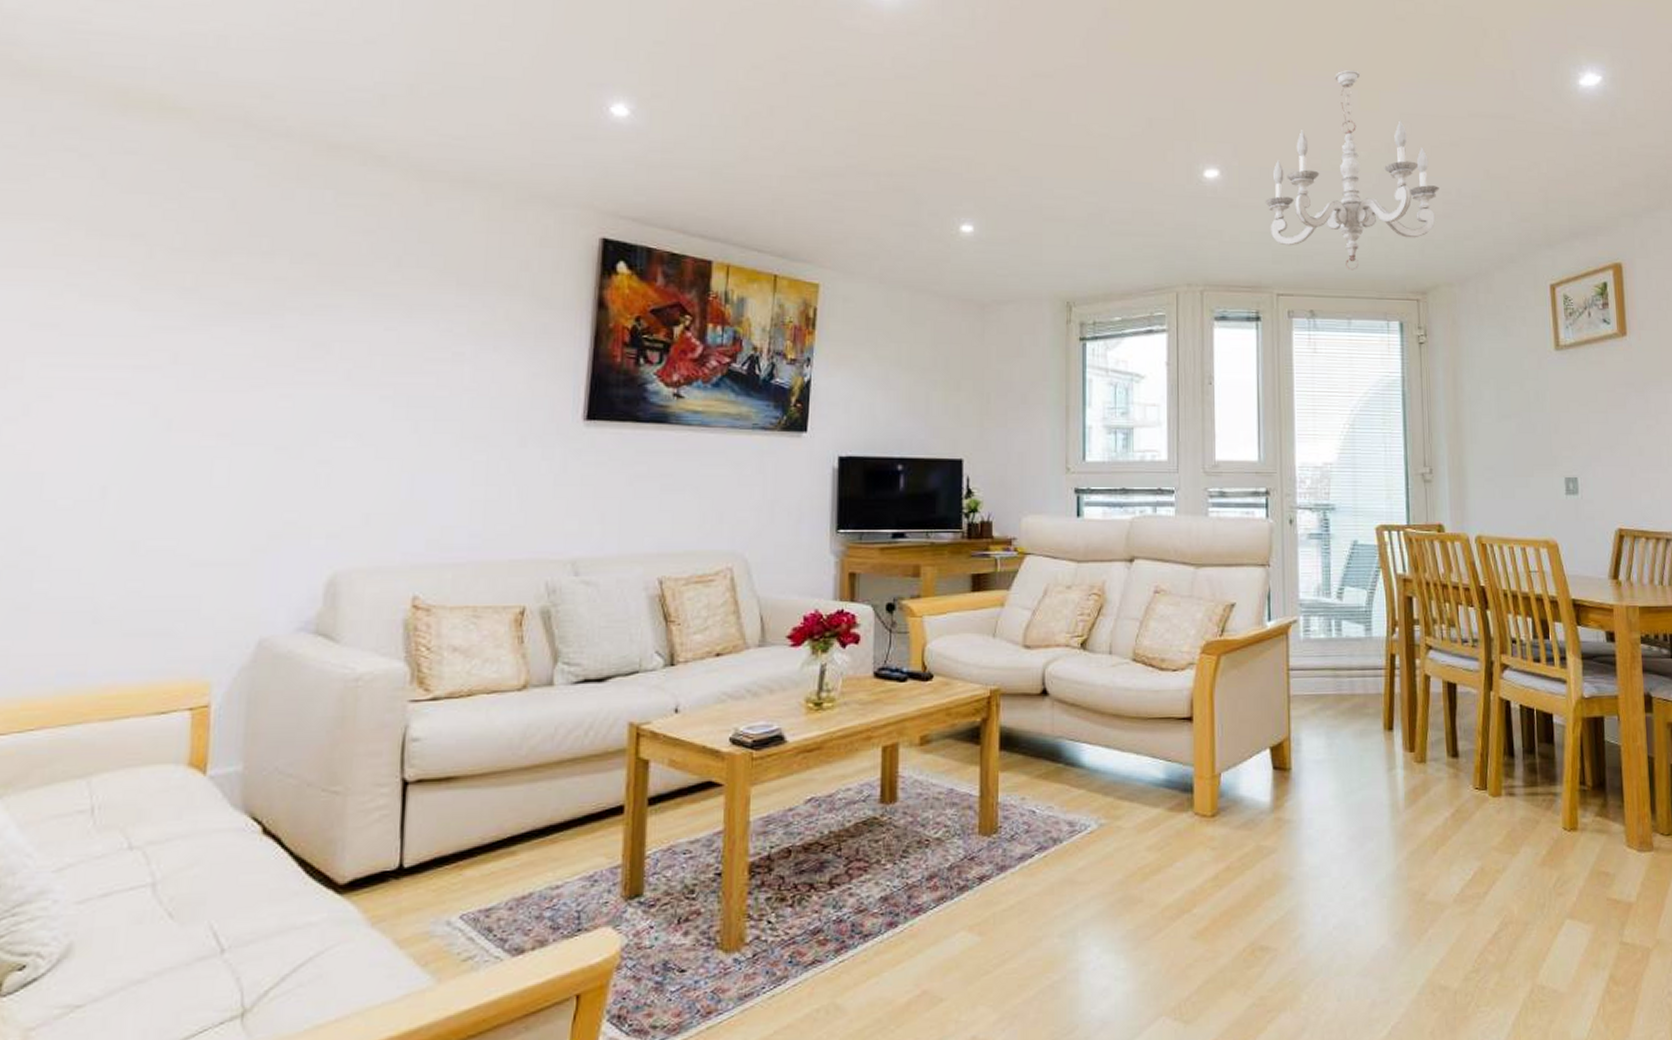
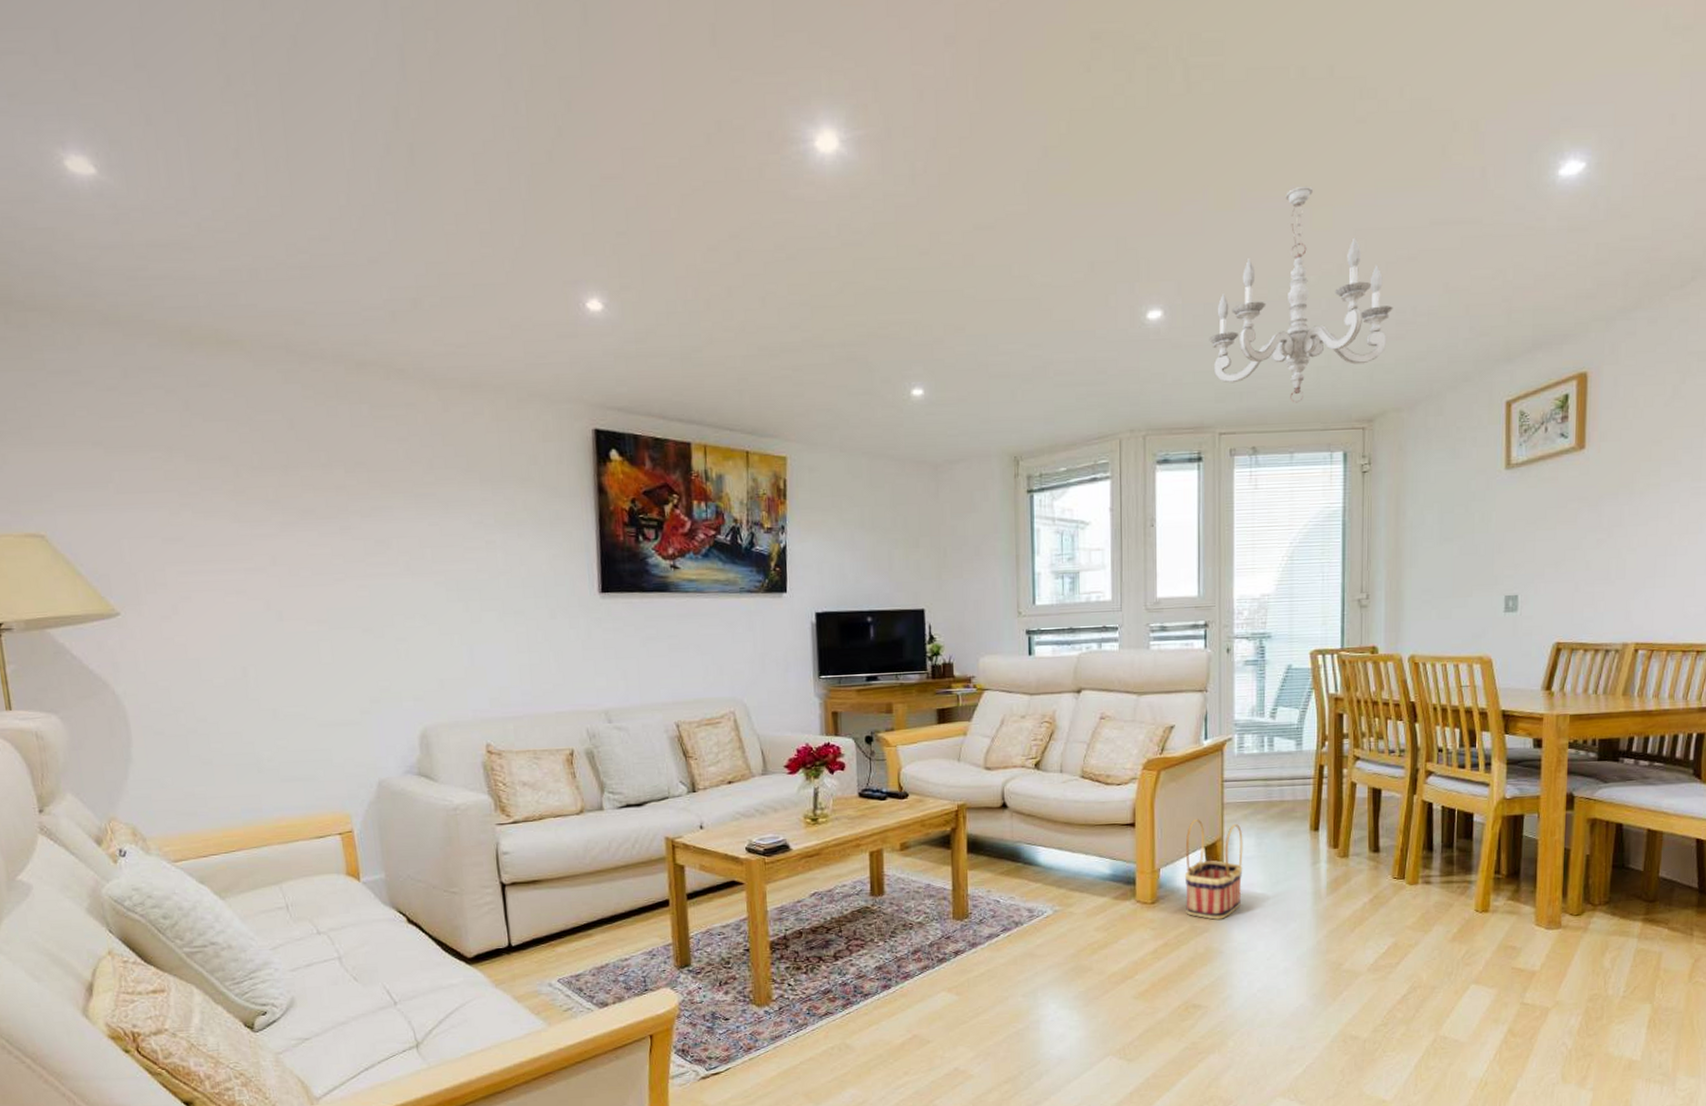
basket: none [1248,714,1313,838] -> present [1184,819,1243,920]

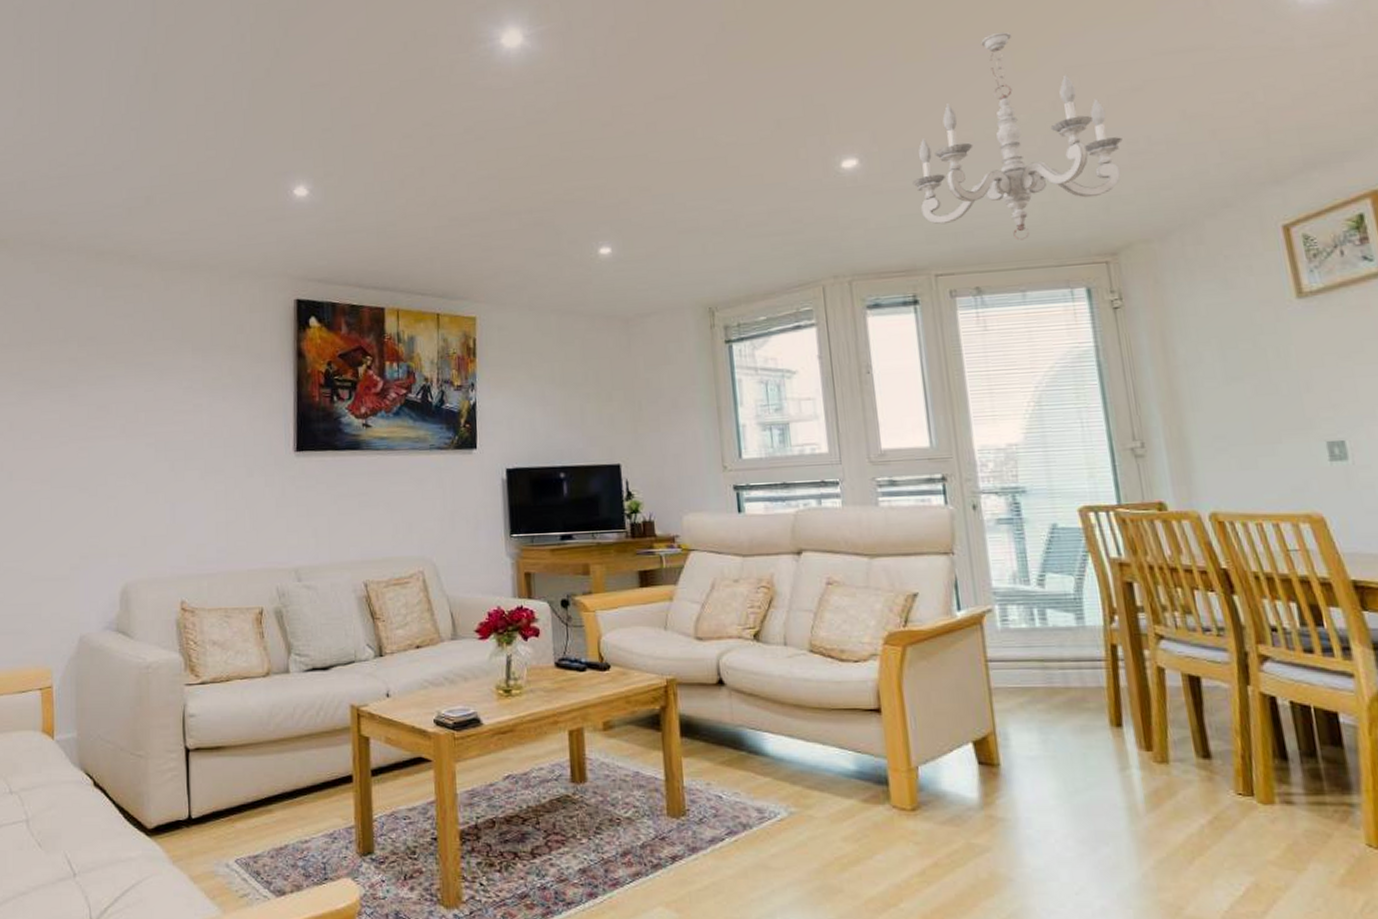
basket: present [1184,819,1243,920] -> none [947,706,1030,836]

